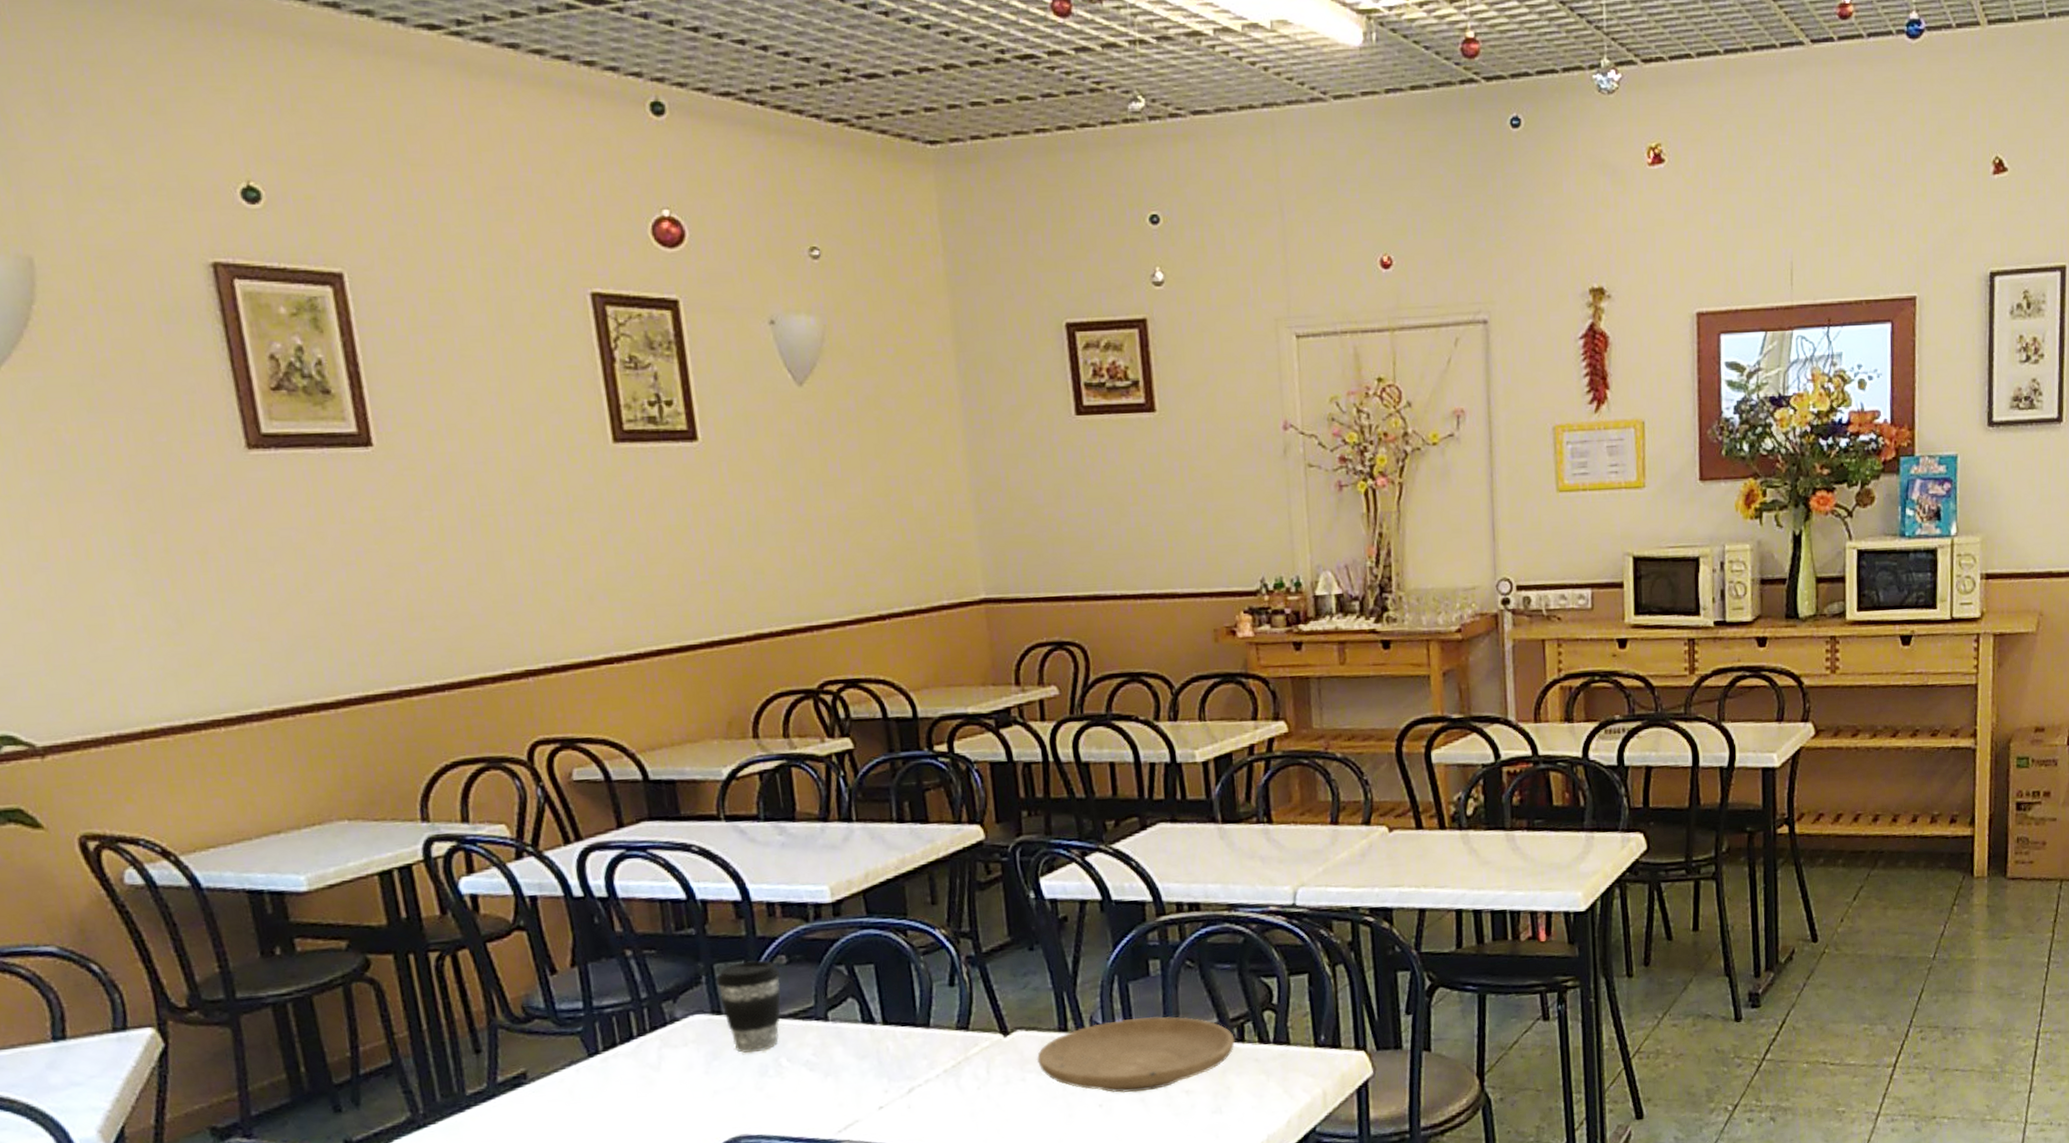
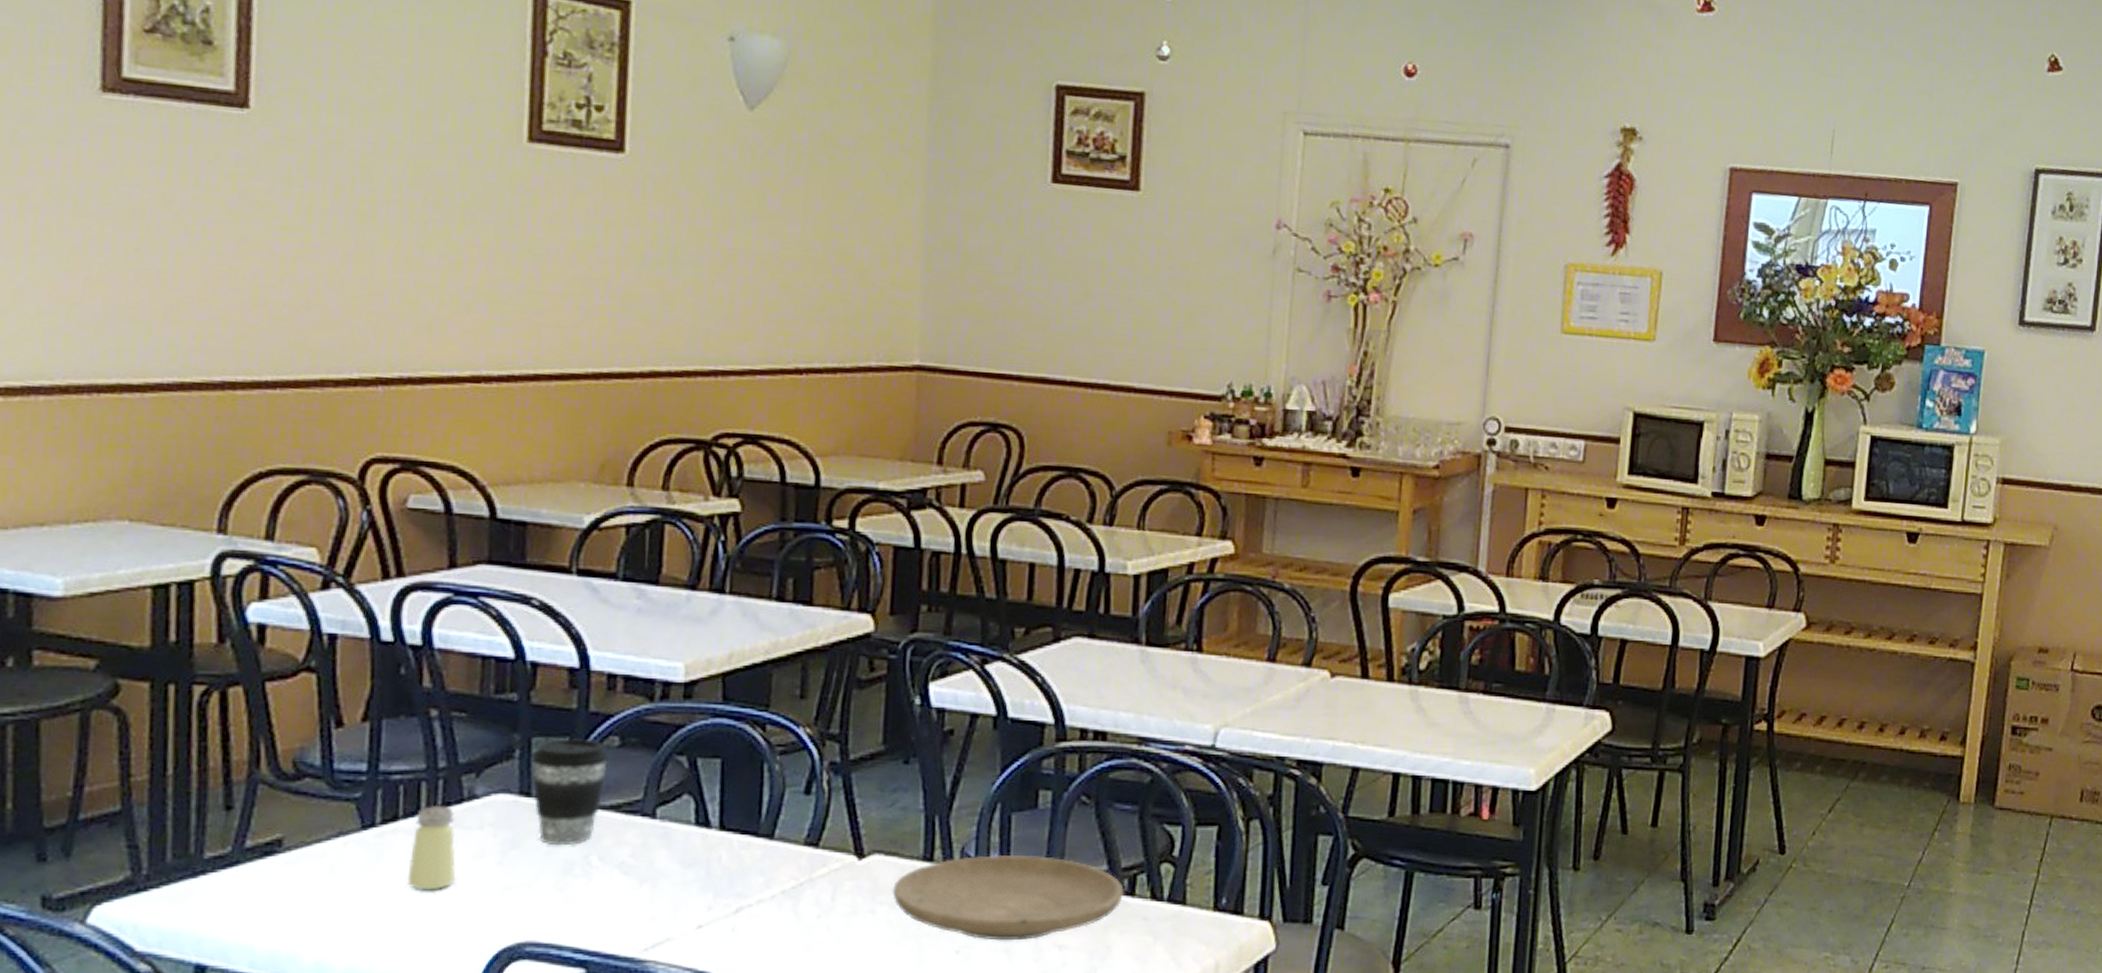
saltshaker: none [631,1029,673,1103] -> present [407,804,457,891]

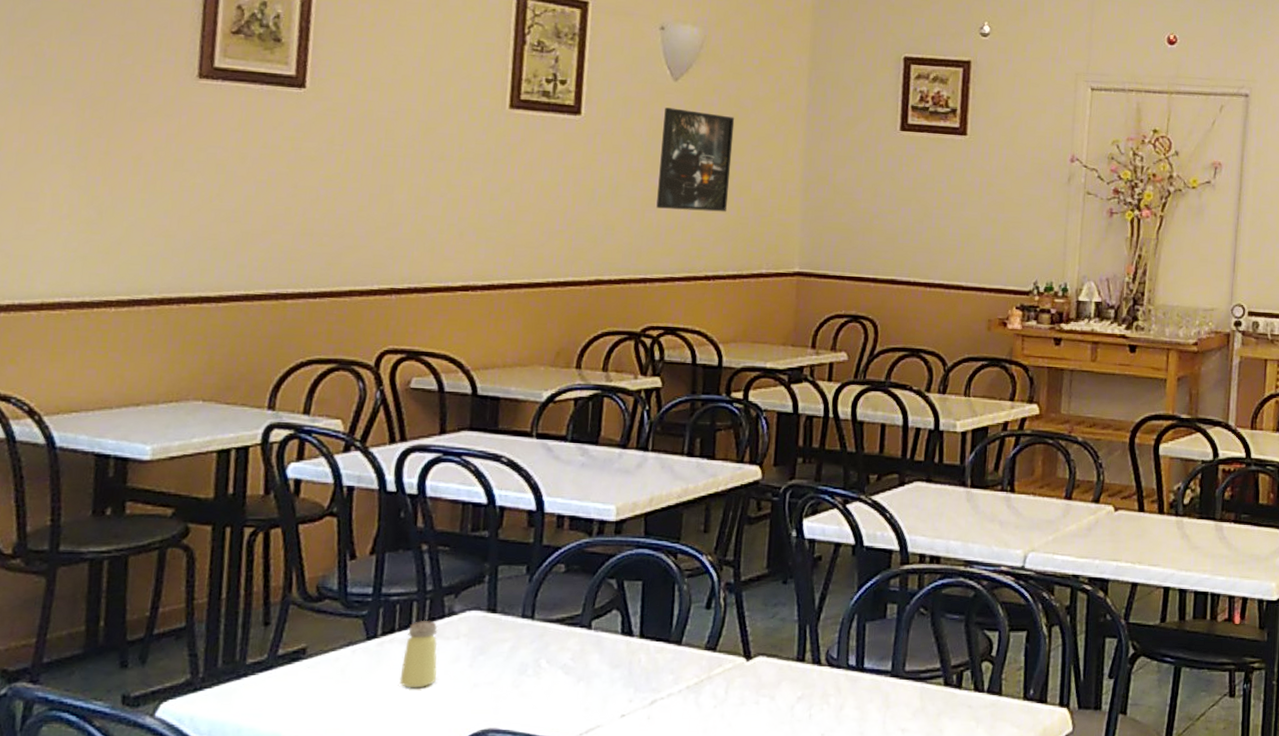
coffee cup: present [532,738,610,846] -> none [498,566,557,652]
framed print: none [729,145,832,286] -> present [656,107,735,212]
plate: present [891,855,1125,941] -> none [772,656,954,726]

